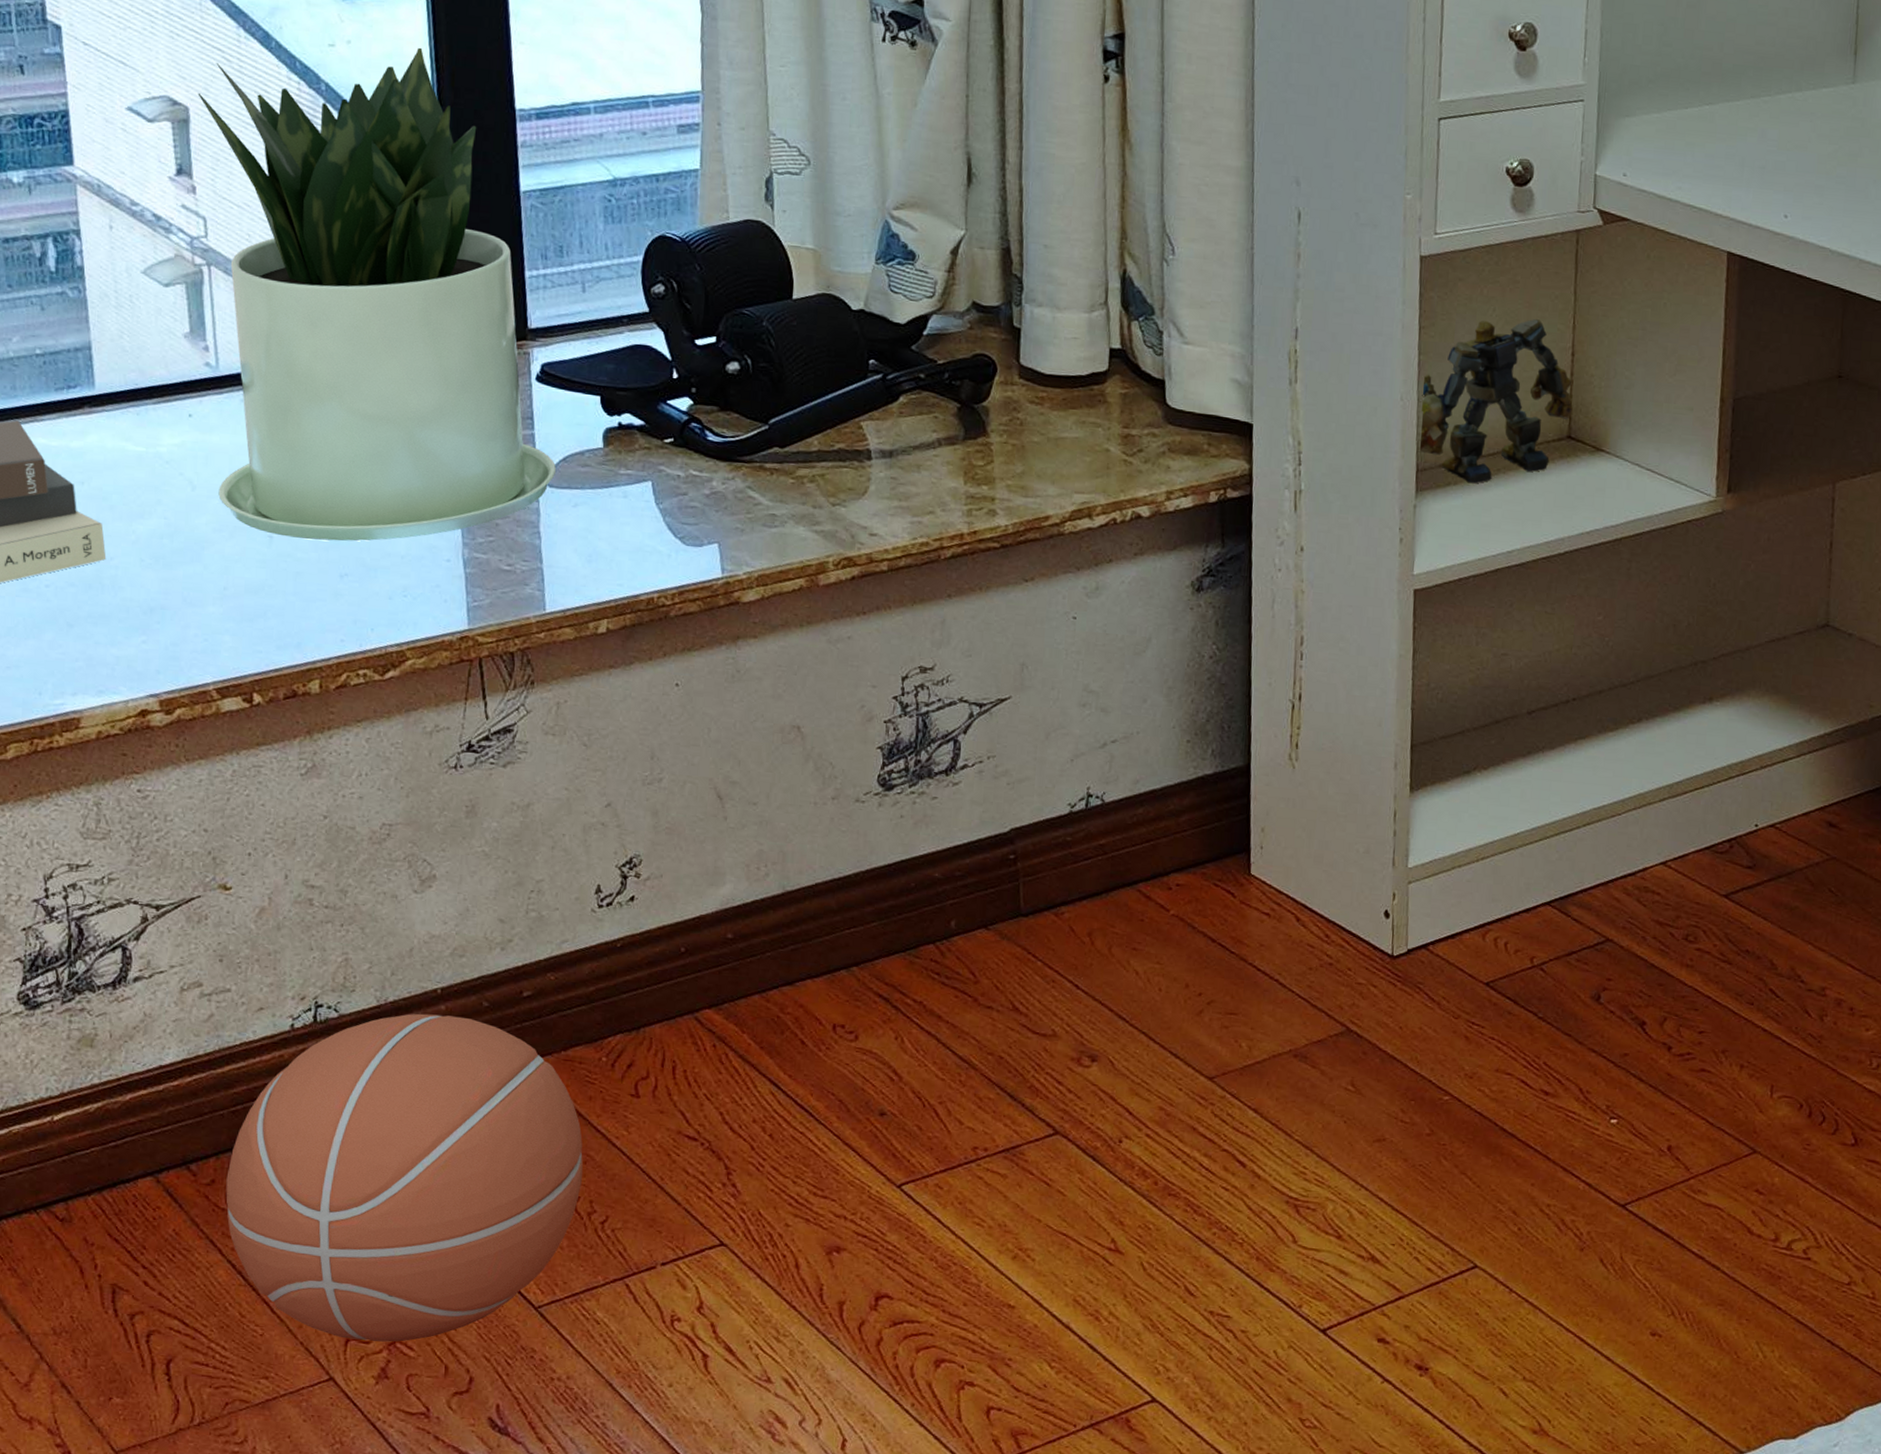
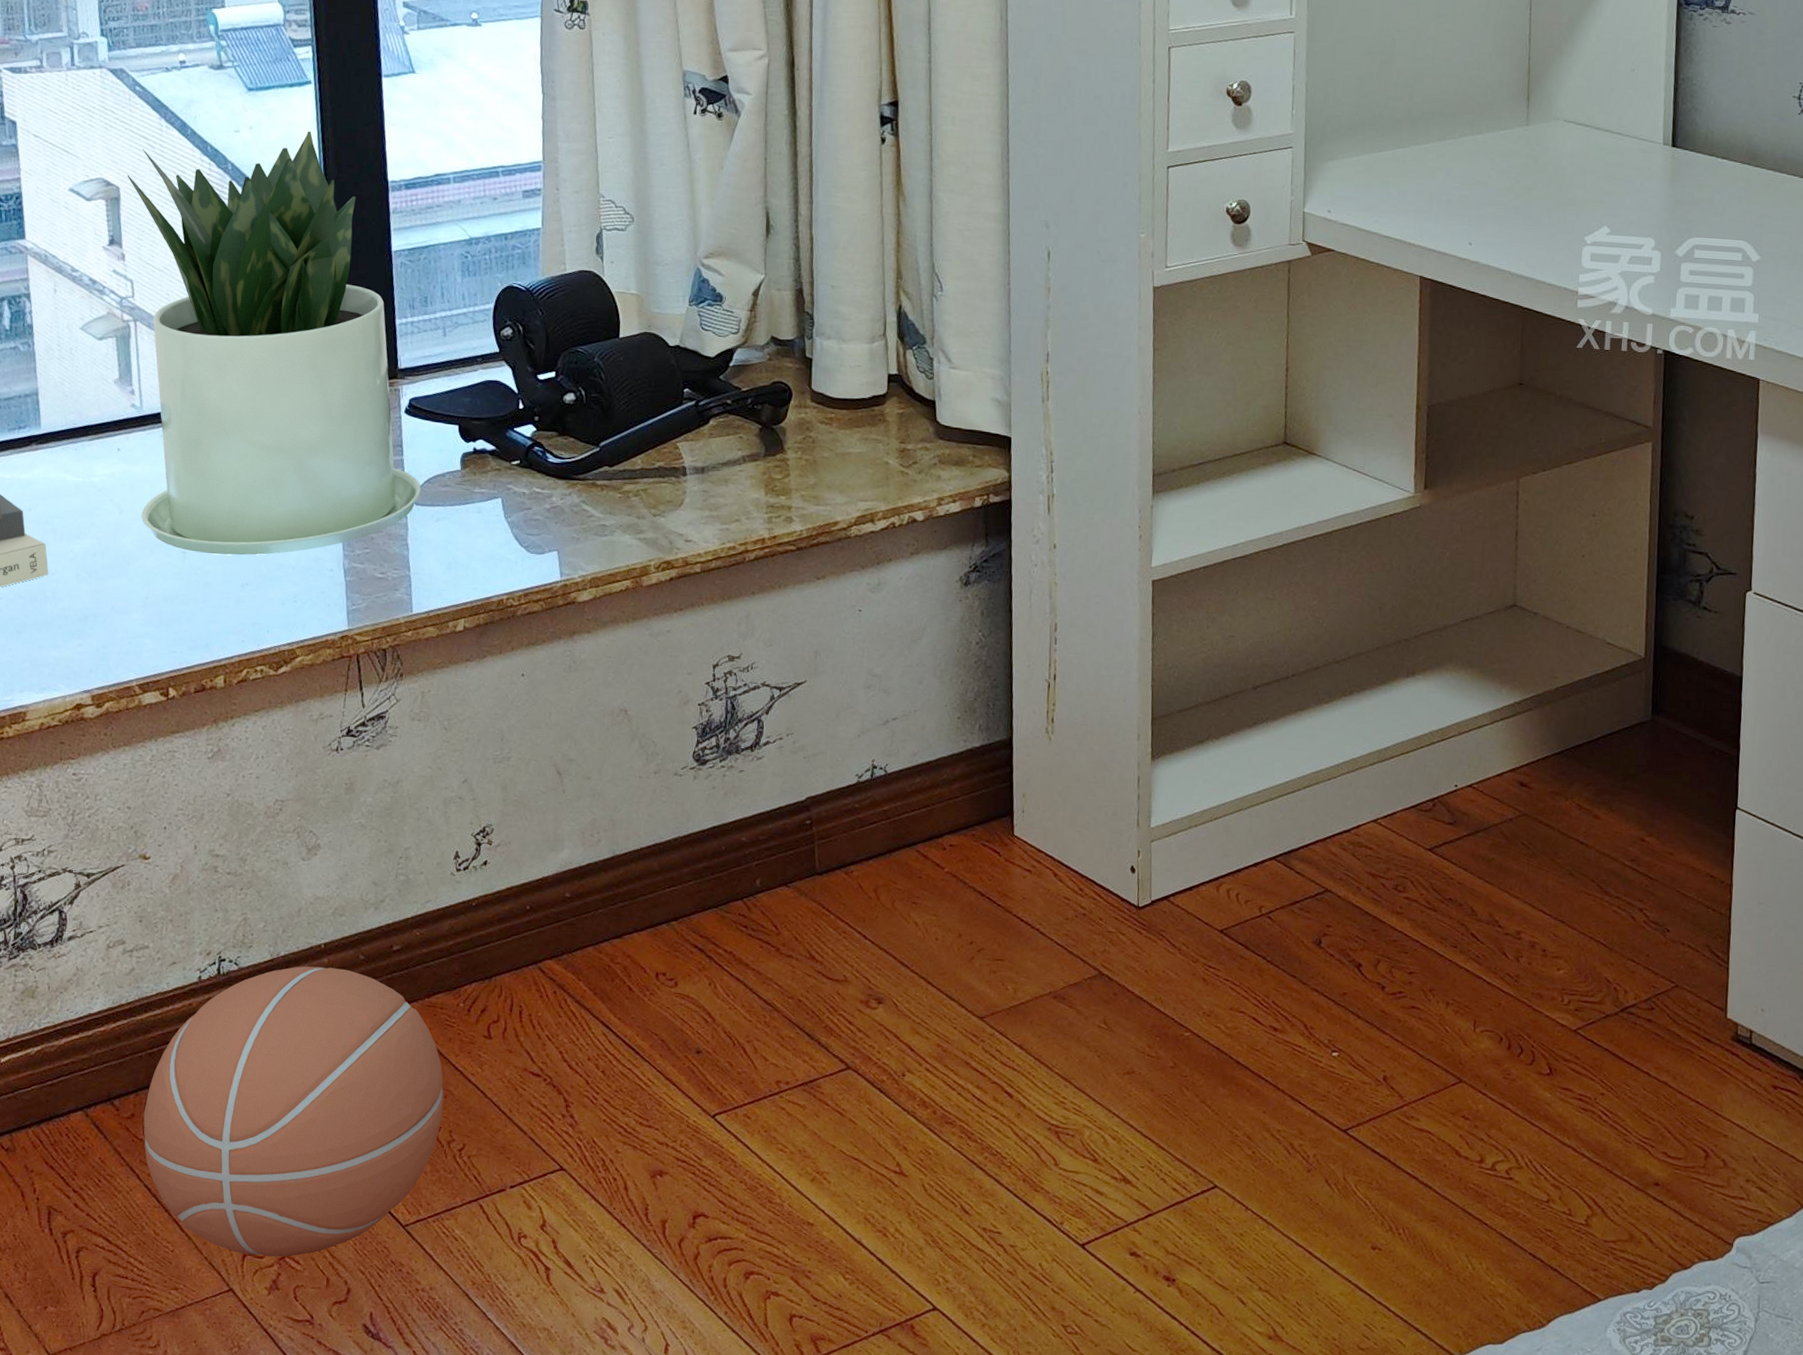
toy robot: present [1417,319,1573,484] -> none [1154,340,1288,486]

